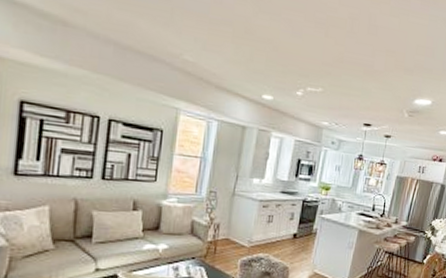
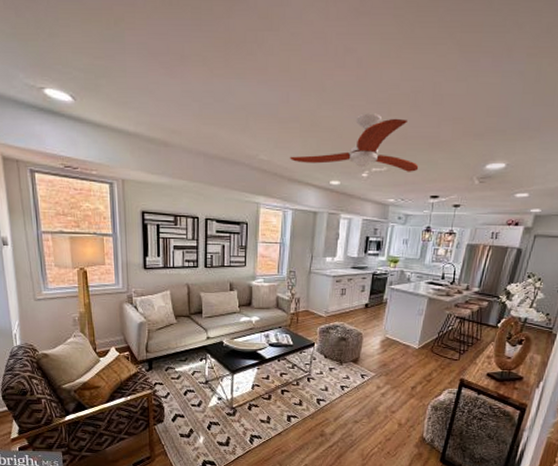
ceiling fan: none [218,30,354,97] -> present [289,113,419,172]

